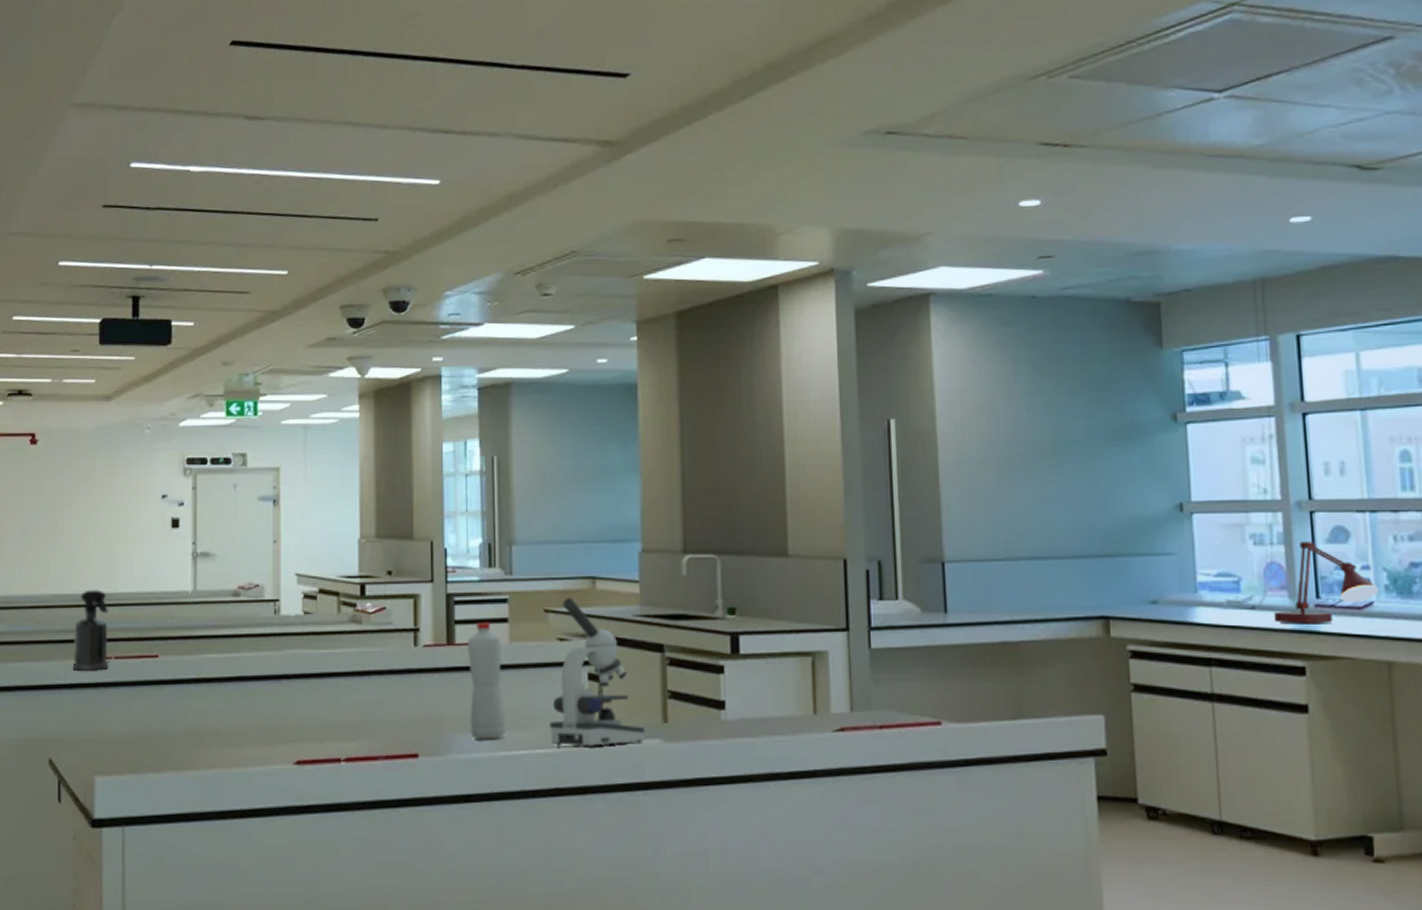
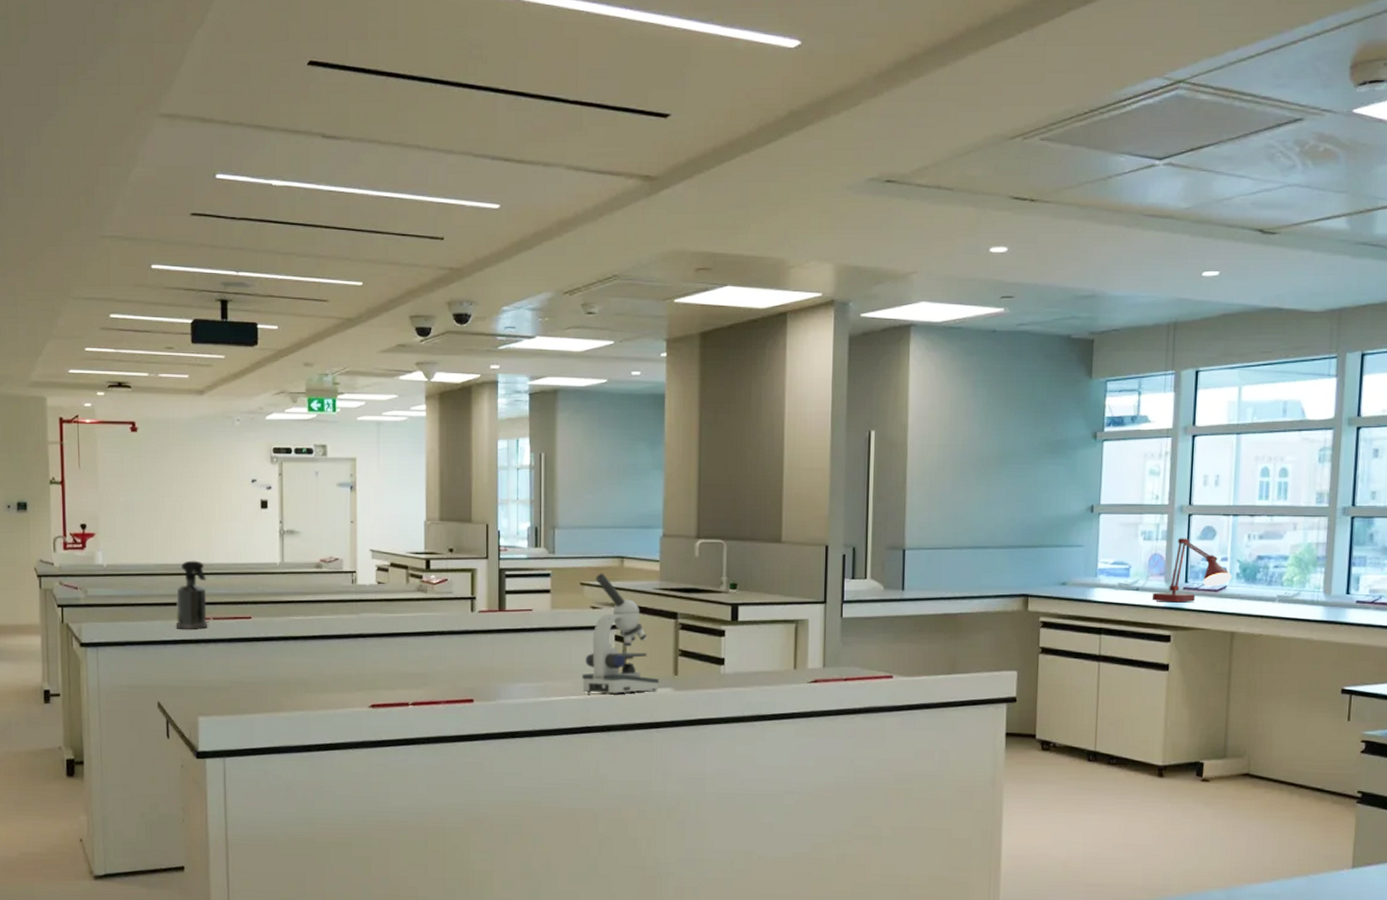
bottle: present [468,622,506,741] -> none [516,592,546,689]

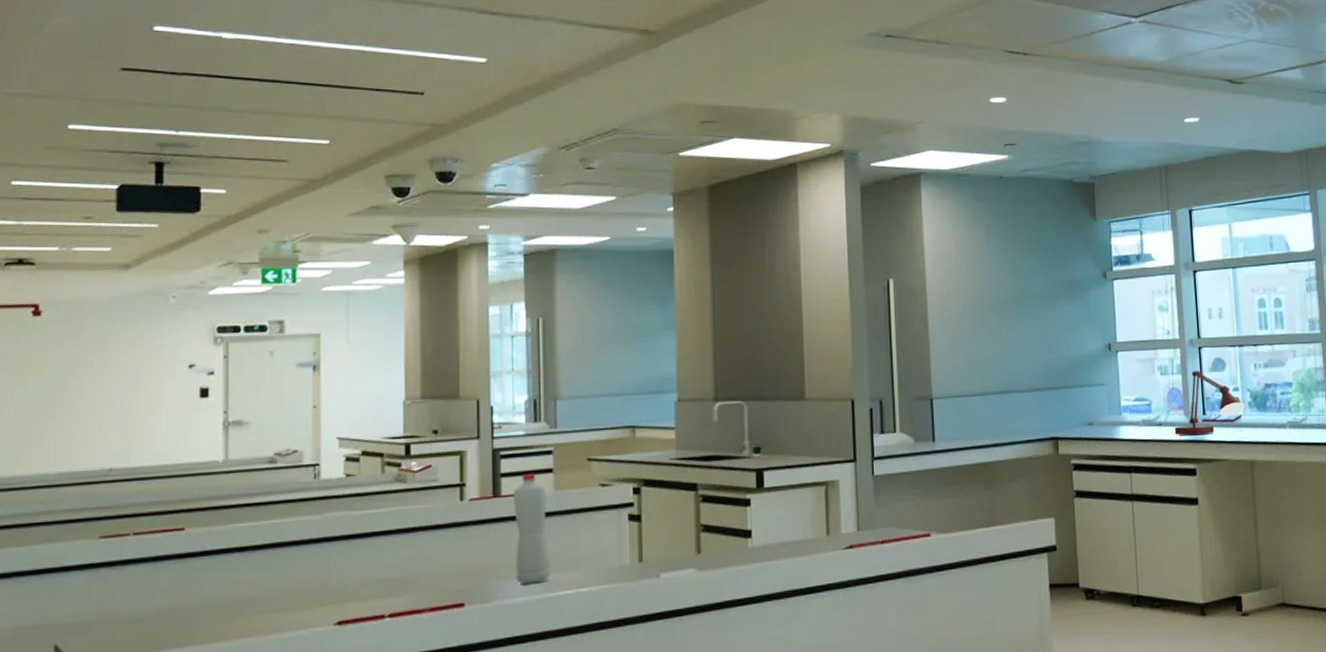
spray bottle: present [176,560,207,631] -> none [84,464,126,552]
bottle: none [516,592,546,689] -> present [514,473,550,585]
microscope: present [582,573,659,695] -> none [592,446,680,584]

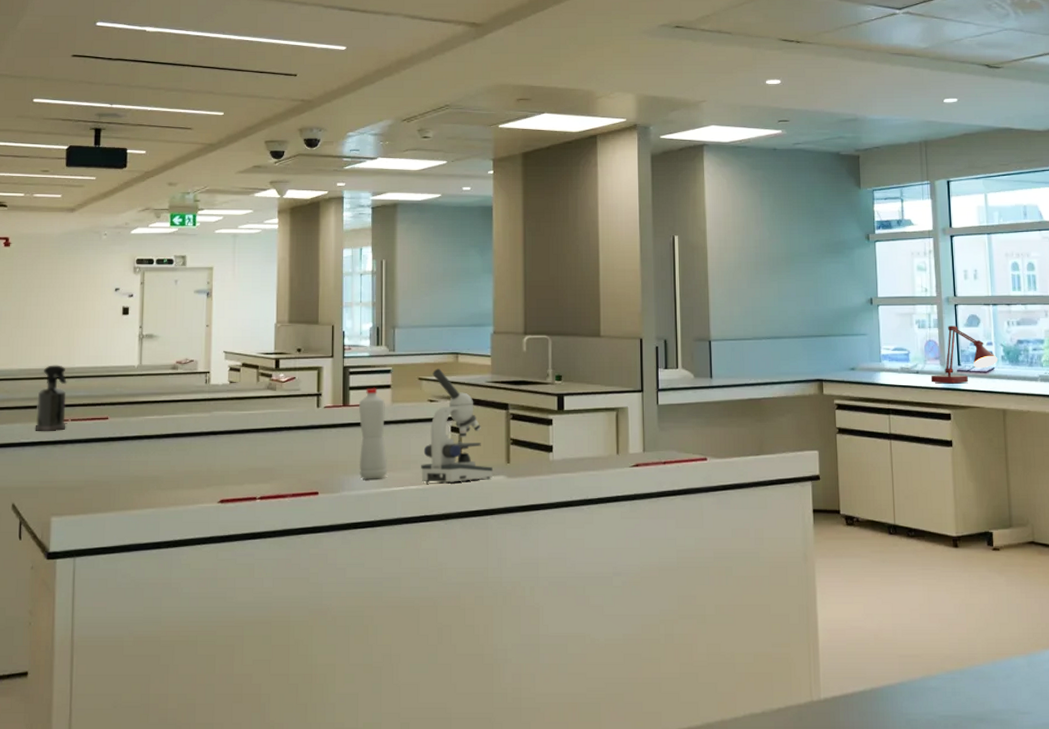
spray bottle: none [84,464,126,552] -> present [36,365,67,432]
microscope: none [592,446,680,584] -> present [421,368,493,484]

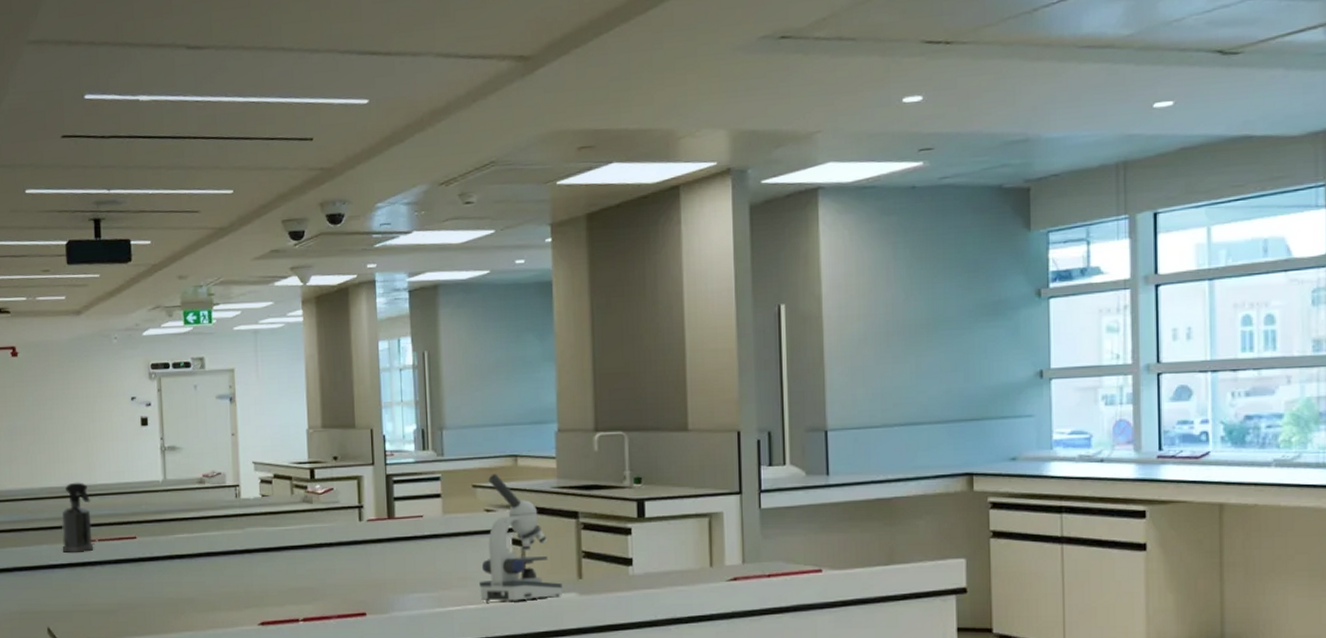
bottle: present [359,388,387,480] -> none [406,498,441,600]
desk lamp: present [930,326,999,384] -> none [1119,400,1216,474]

